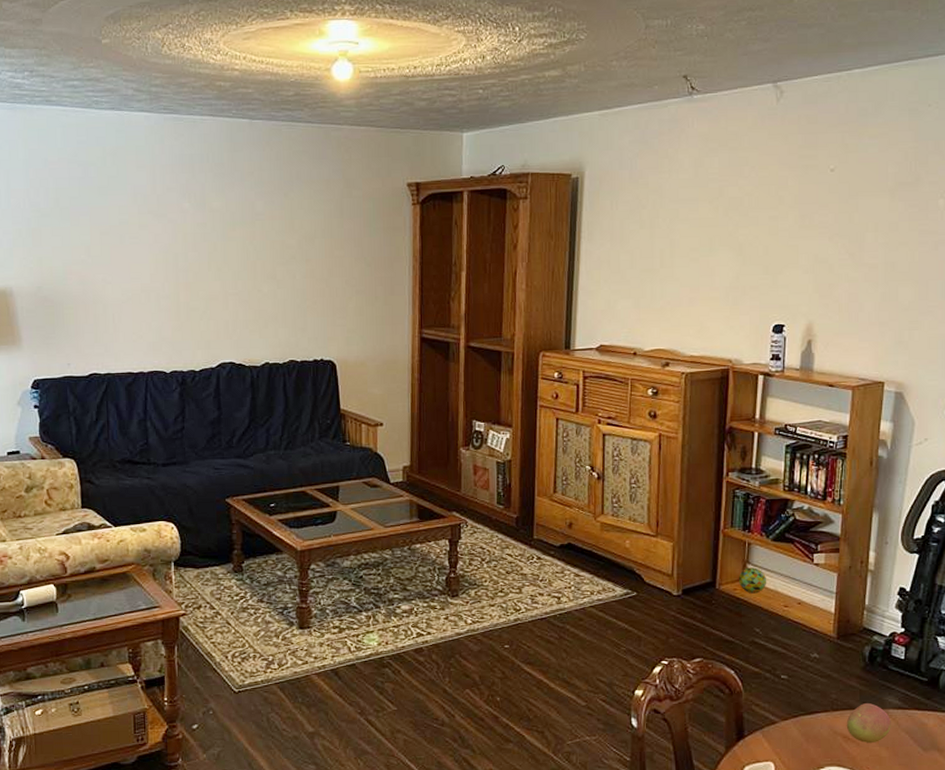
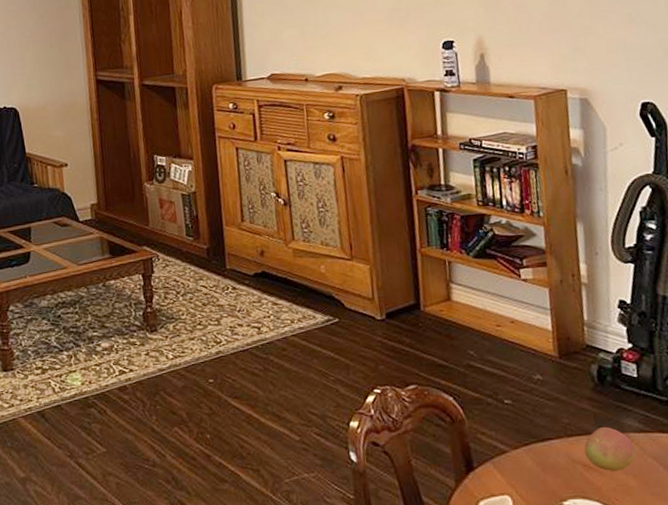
toy ball: present [739,567,767,594] -> none [443,286,475,314]

